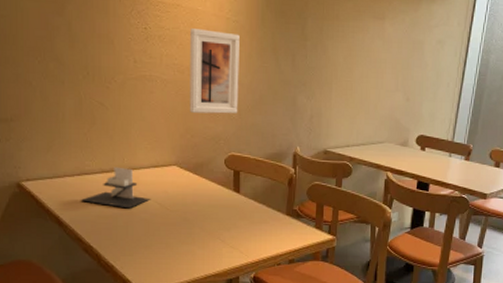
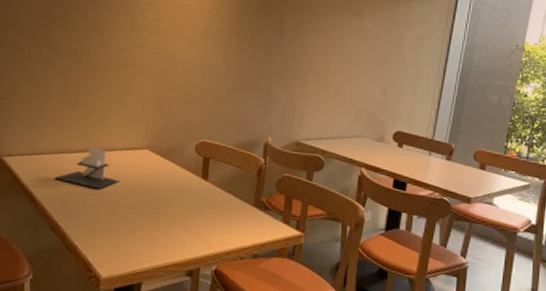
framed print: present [189,29,240,114] -> none [166,20,220,102]

